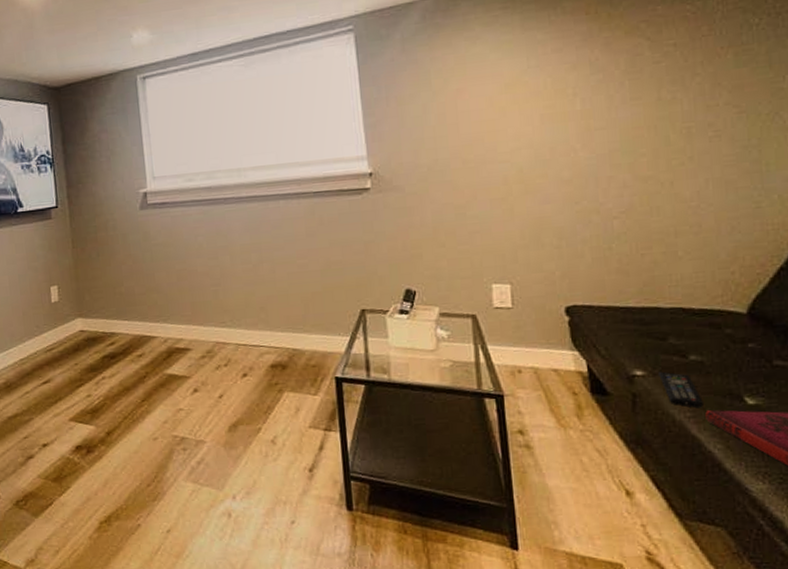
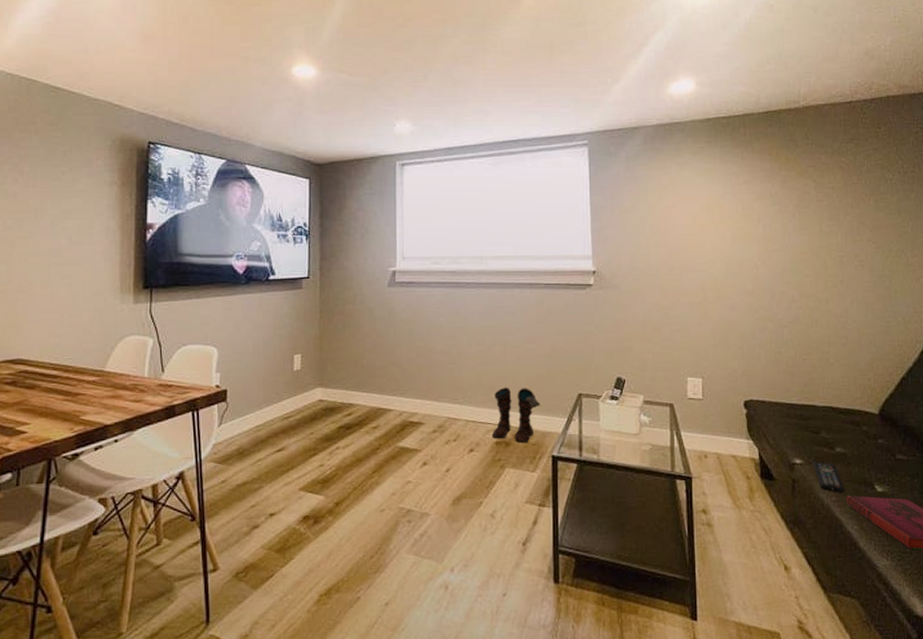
boots: none [265,306,318,366] -> present [491,387,540,443]

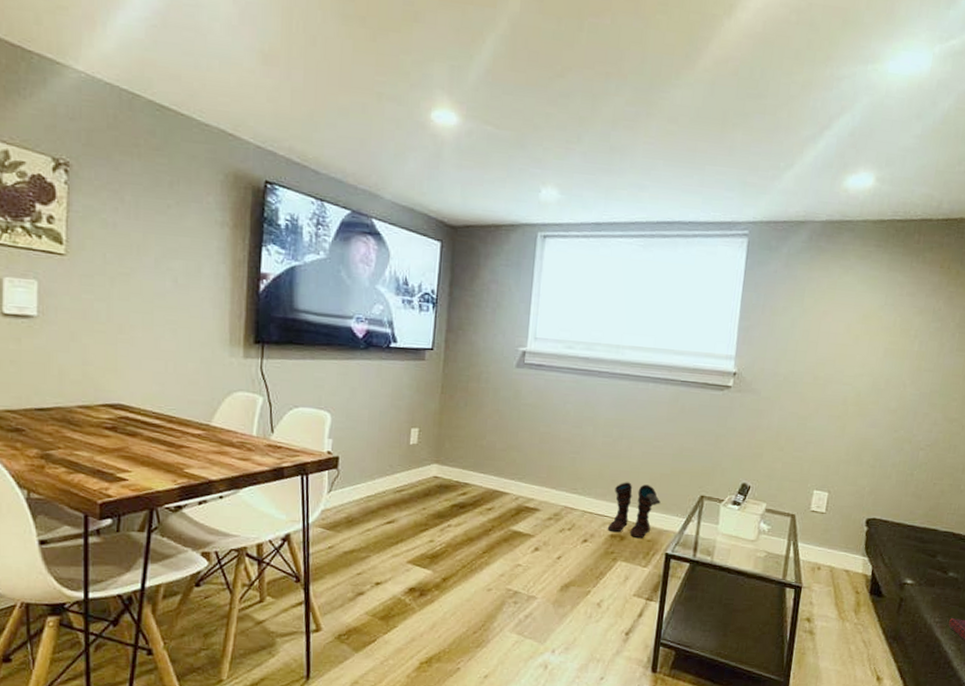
remote control: present [812,460,845,493] -> none [922,582,950,615]

